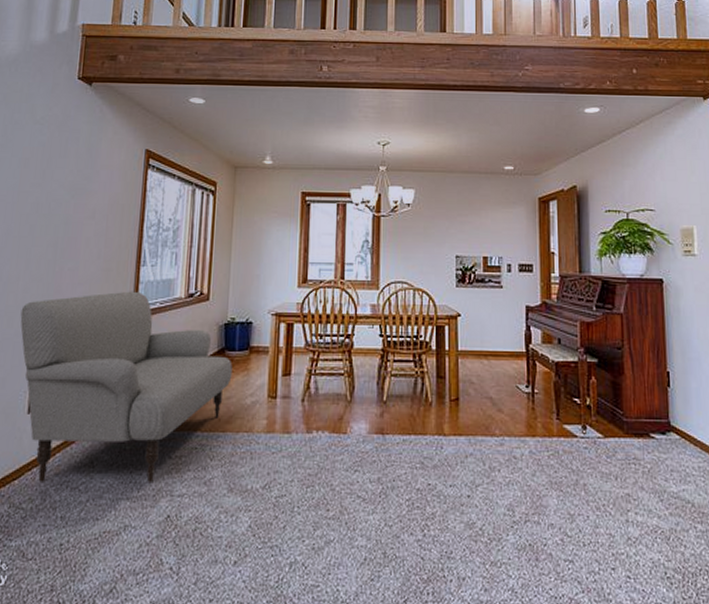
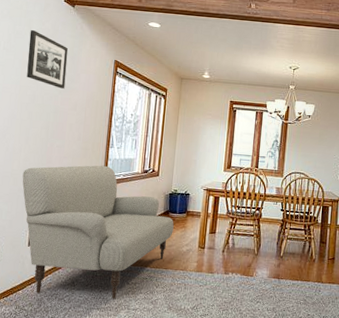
picture frame: none [28,117,84,192] -> present [27,29,69,89]

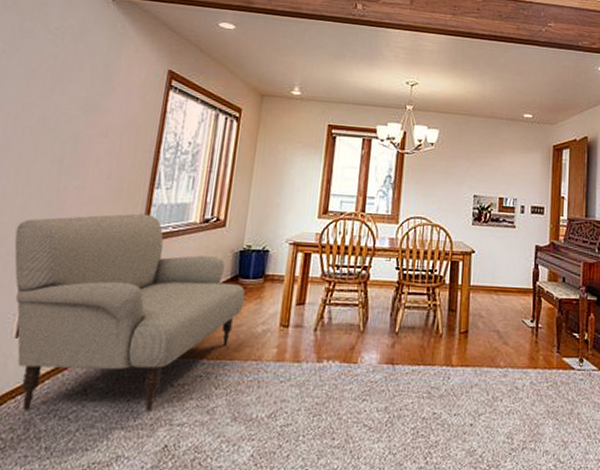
picture frame: present [27,29,69,89] -> none [35,27,102,108]

